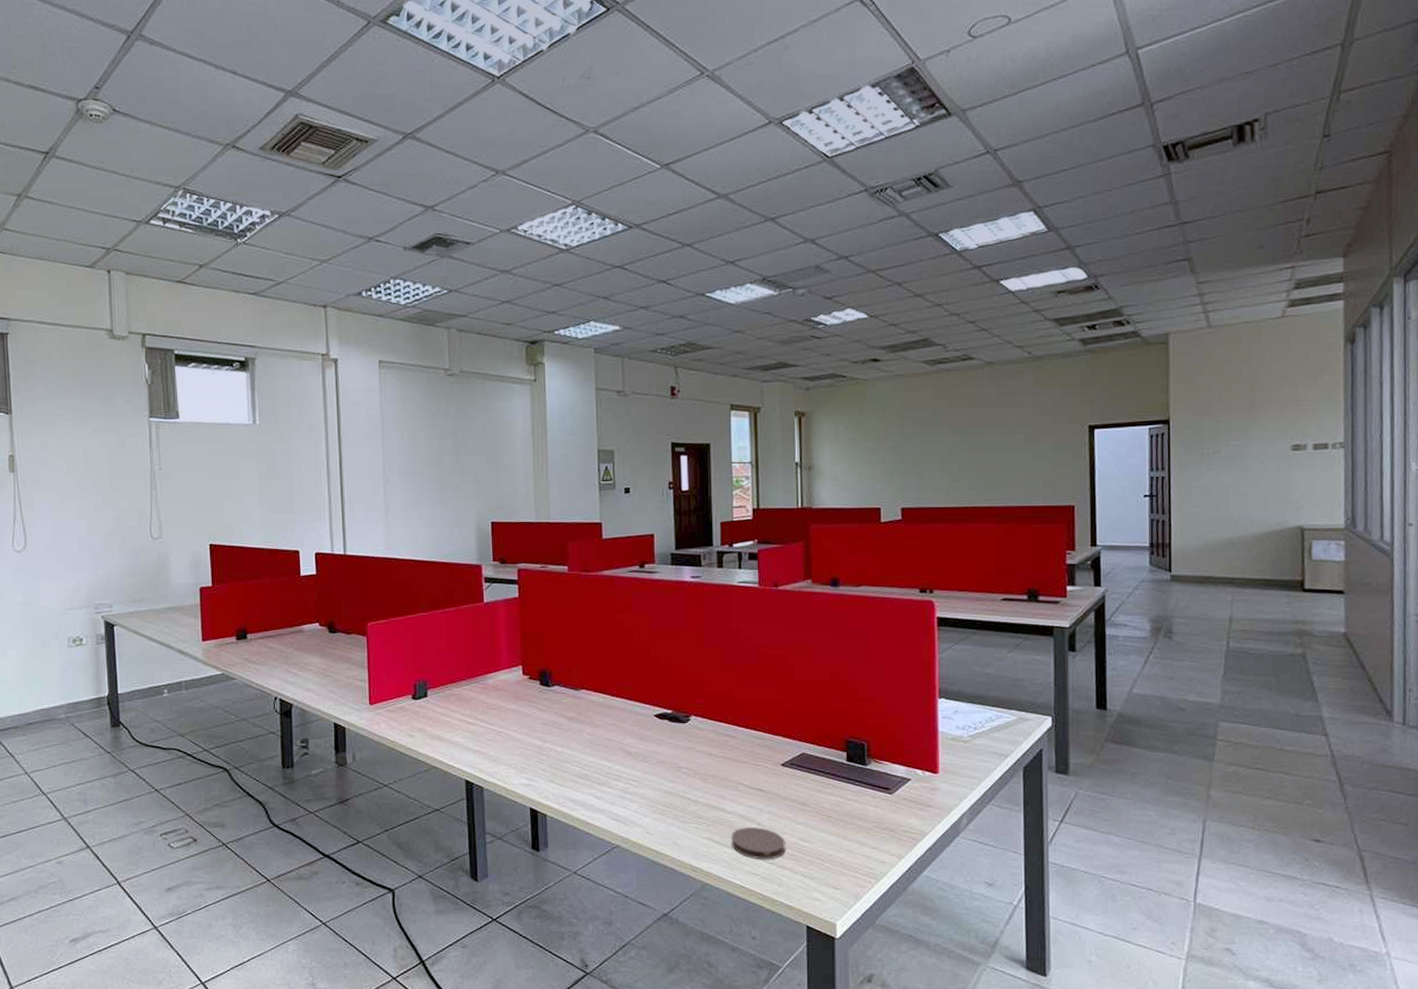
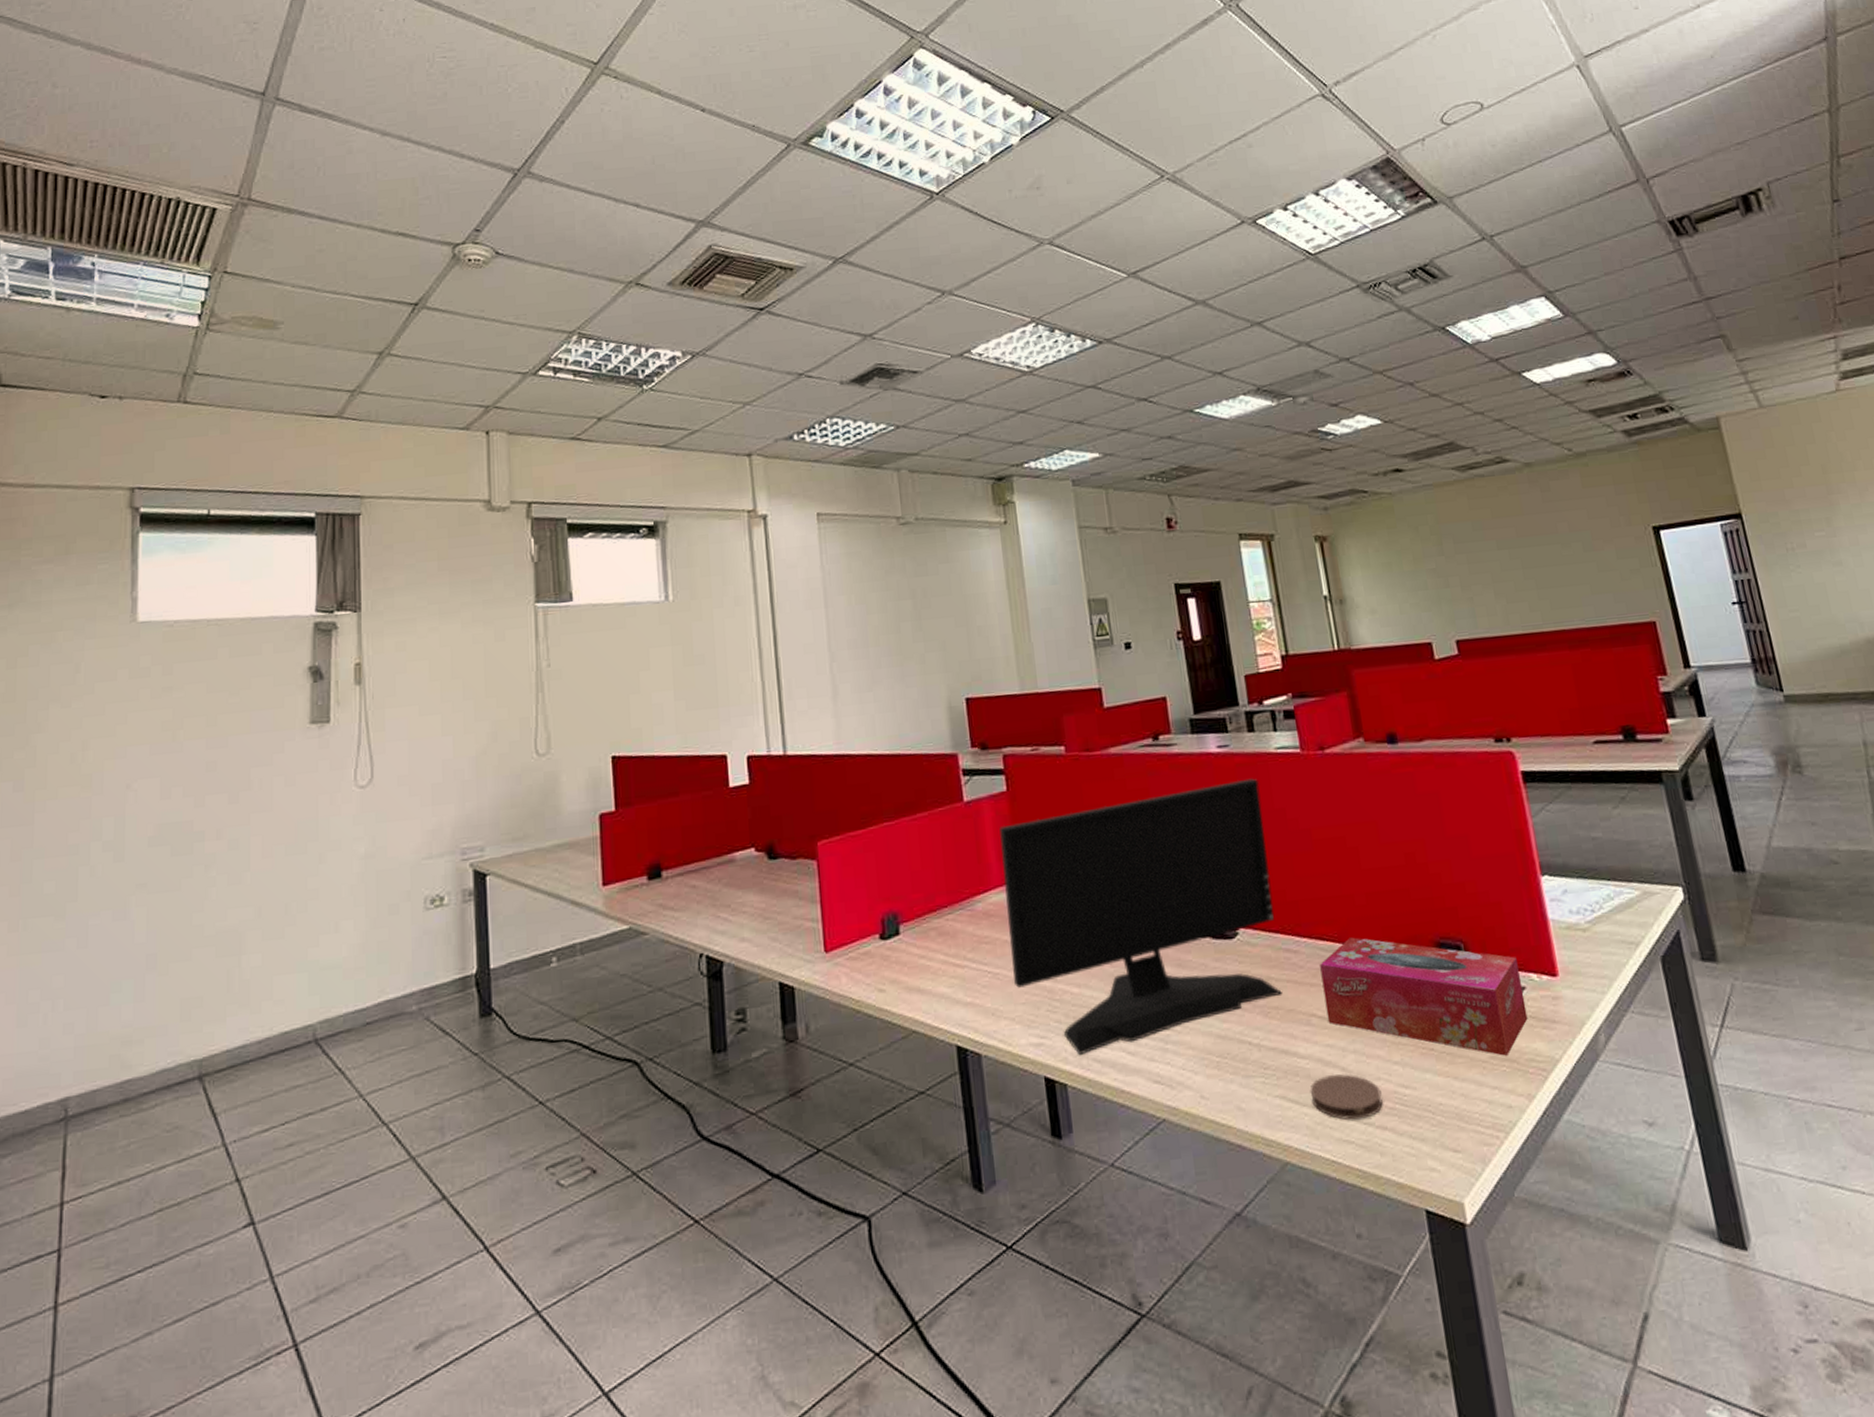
computer monitor: none [510,604,722,796] -> present [999,778,1282,1056]
tissue box: none [751,730,909,826] -> present [1320,937,1528,1056]

